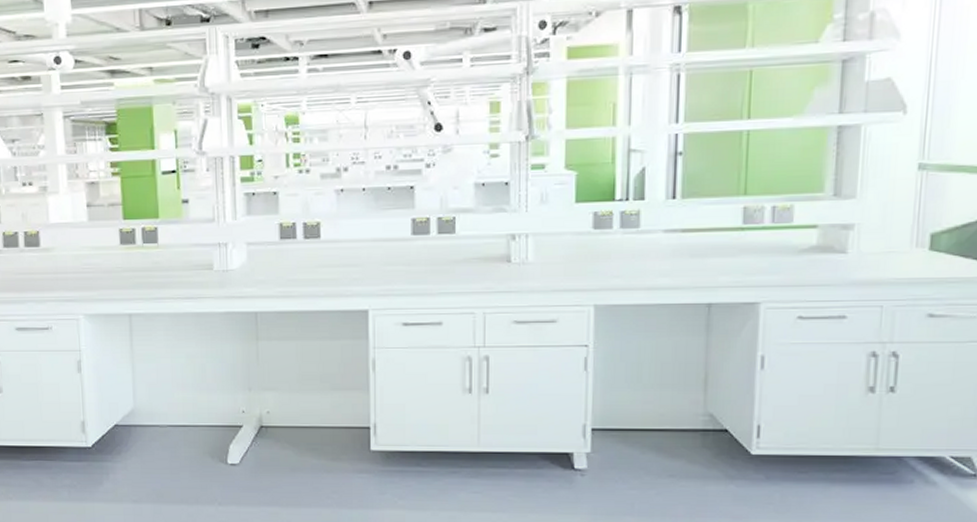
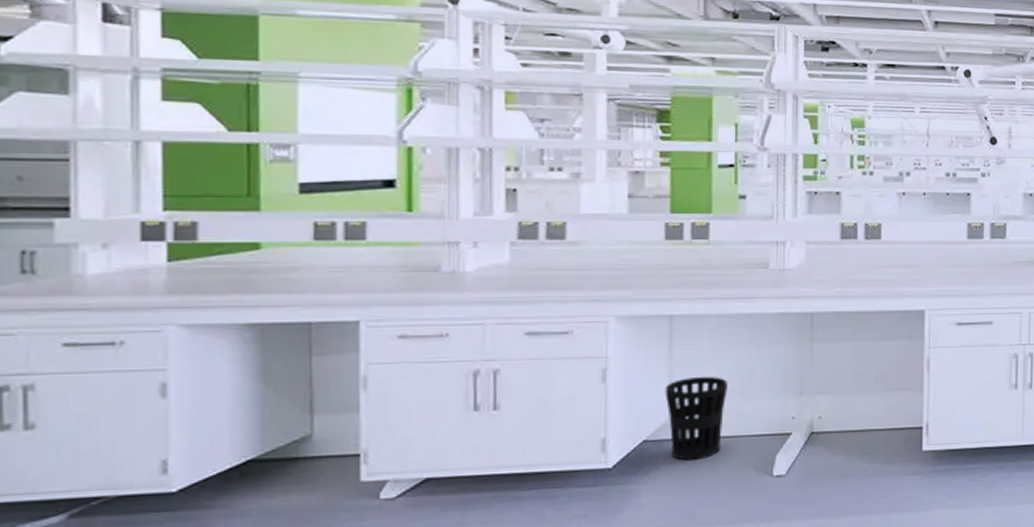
wastebasket: none [129,370,183,445] -> present [665,376,728,461]

